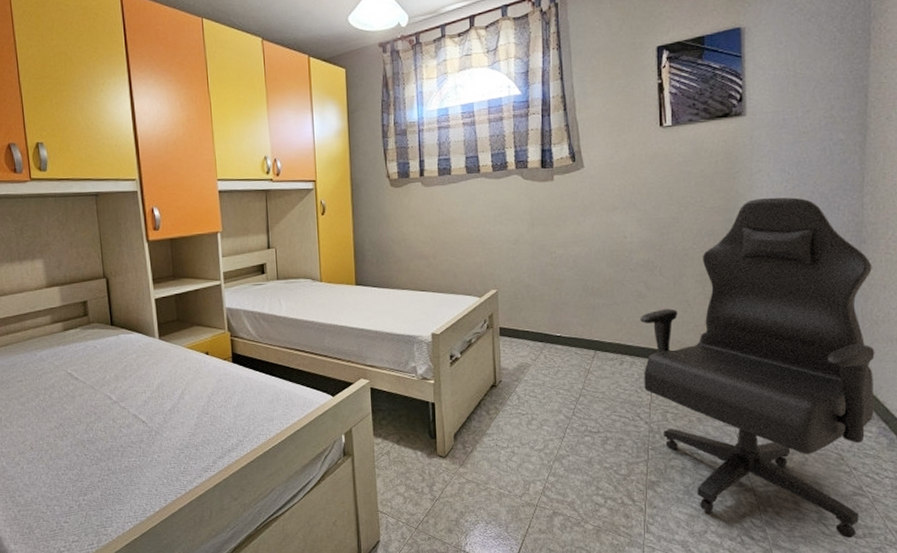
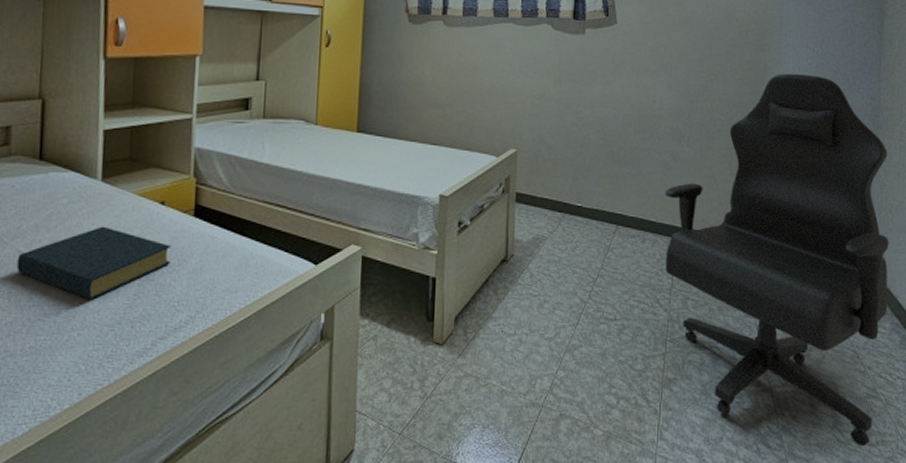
hardback book: none [106,373,219,430] -> present [16,226,172,300]

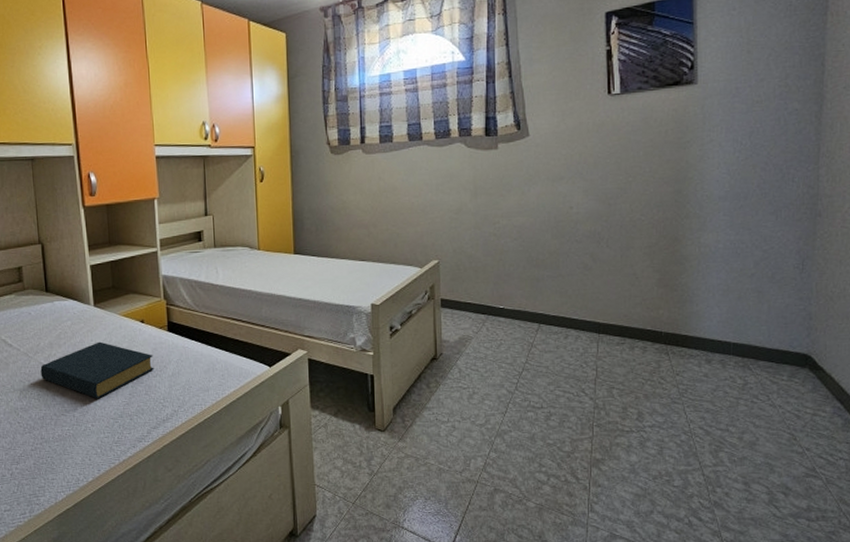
office chair: present [665,73,889,447] -> none [586,168,830,522]

